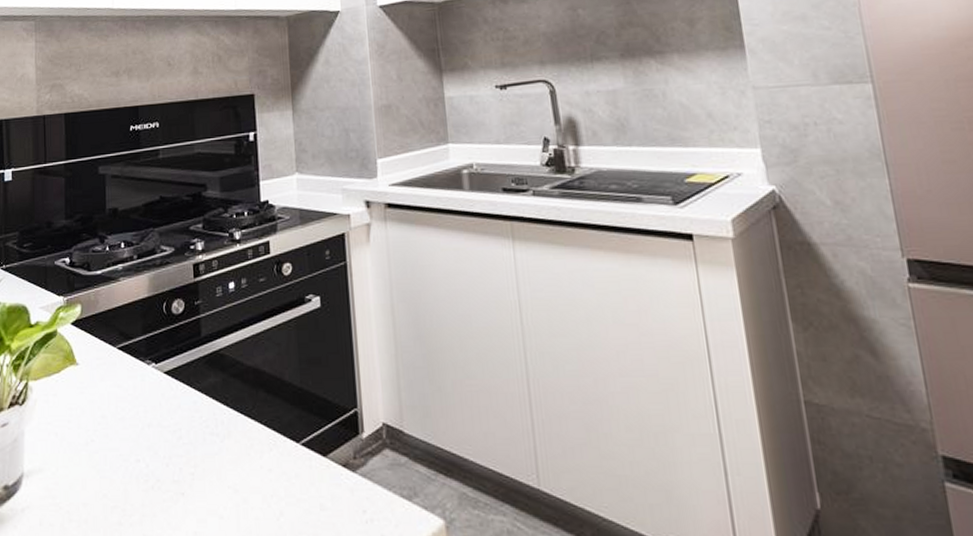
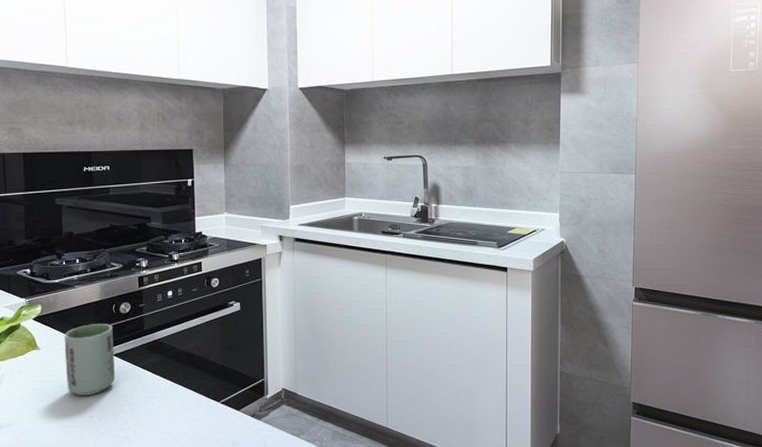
cup: none [106,329,167,430] -> present [64,324,116,395]

